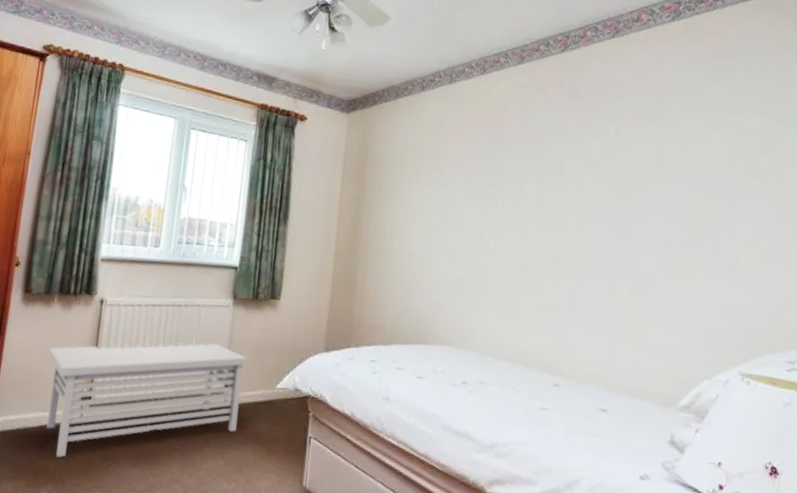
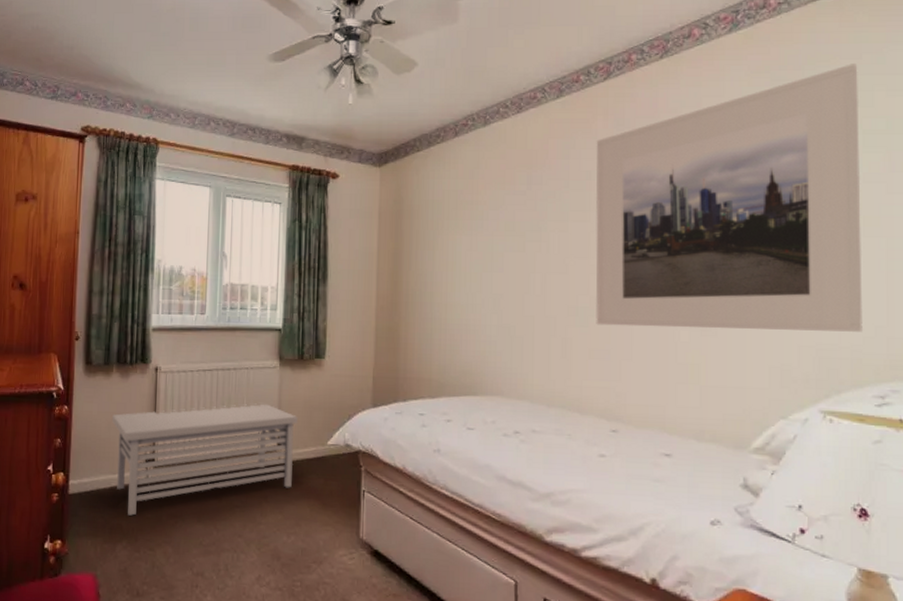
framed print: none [544,59,779,302] -> present [596,64,863,332]

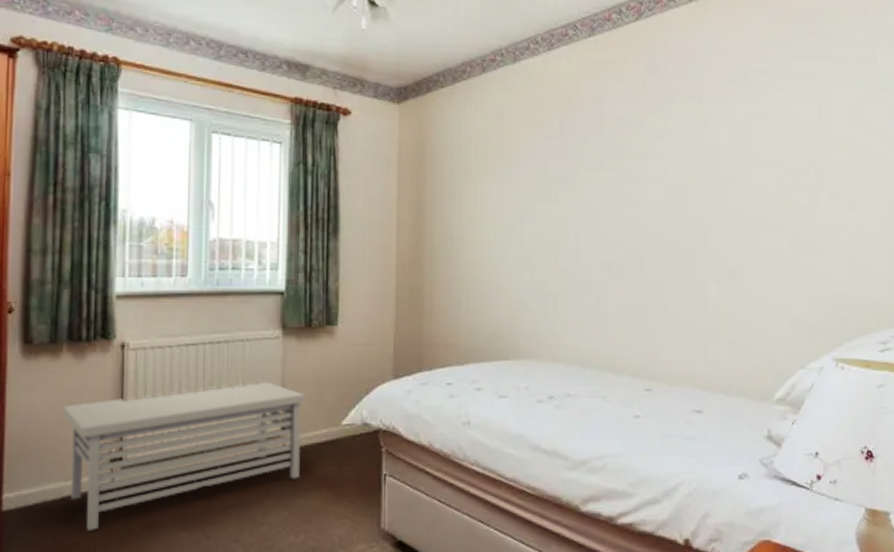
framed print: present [596,64,863,332] -> none [628,20,868,281]

